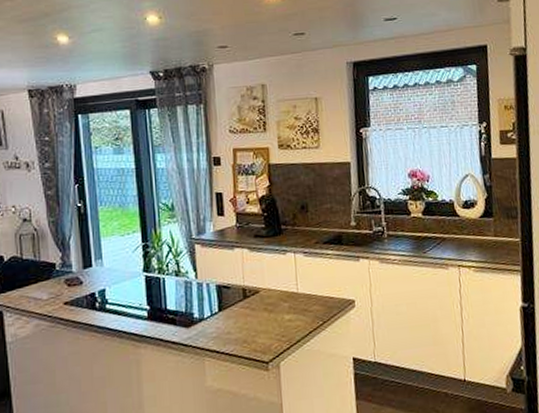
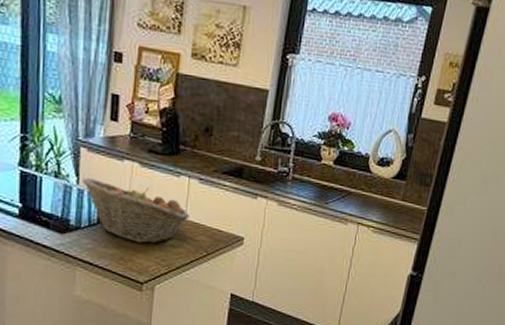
fruit basket: none [200,270,301,324] -> present [82,178,190,244]

